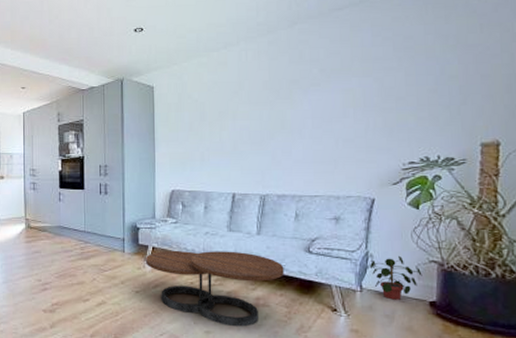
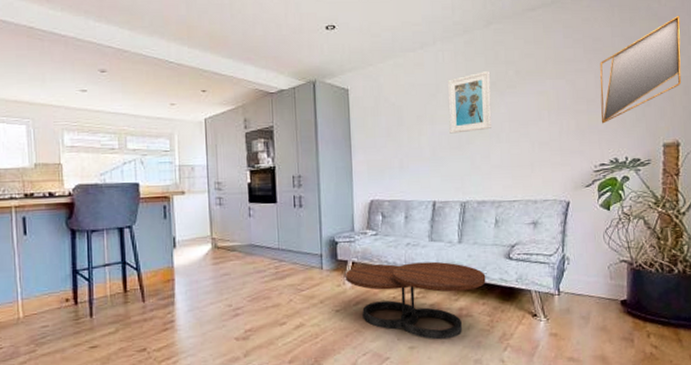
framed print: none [250,70,295,129] -> present [448,71,492,134]
potted plant: present [369,255,422,300] -> none [566,257,614,301]
home mirror: none [410,11,503,122] -> present [600,15,682,124]

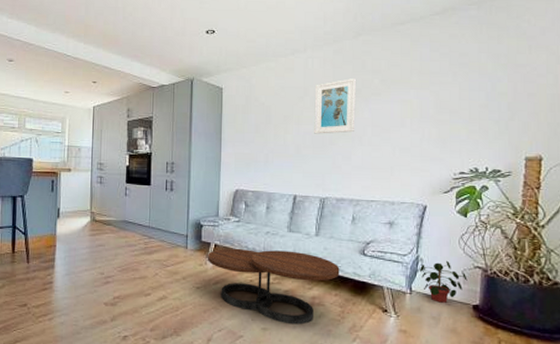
potted plant: none [566,257,614,301] -> present [419,260,467,303]
home mirror: present [600,15,682,124] -> none [463,35,550,134]

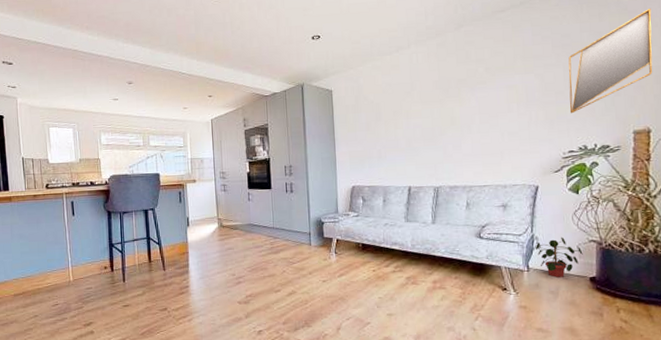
coffee table: present [207,249,340,325] -> none [330,239,458,309]
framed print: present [314,79,357,134] -> none [422,69,463,127]
home mirror: none [463,35,550,134] -> present [568,8,653,114]

